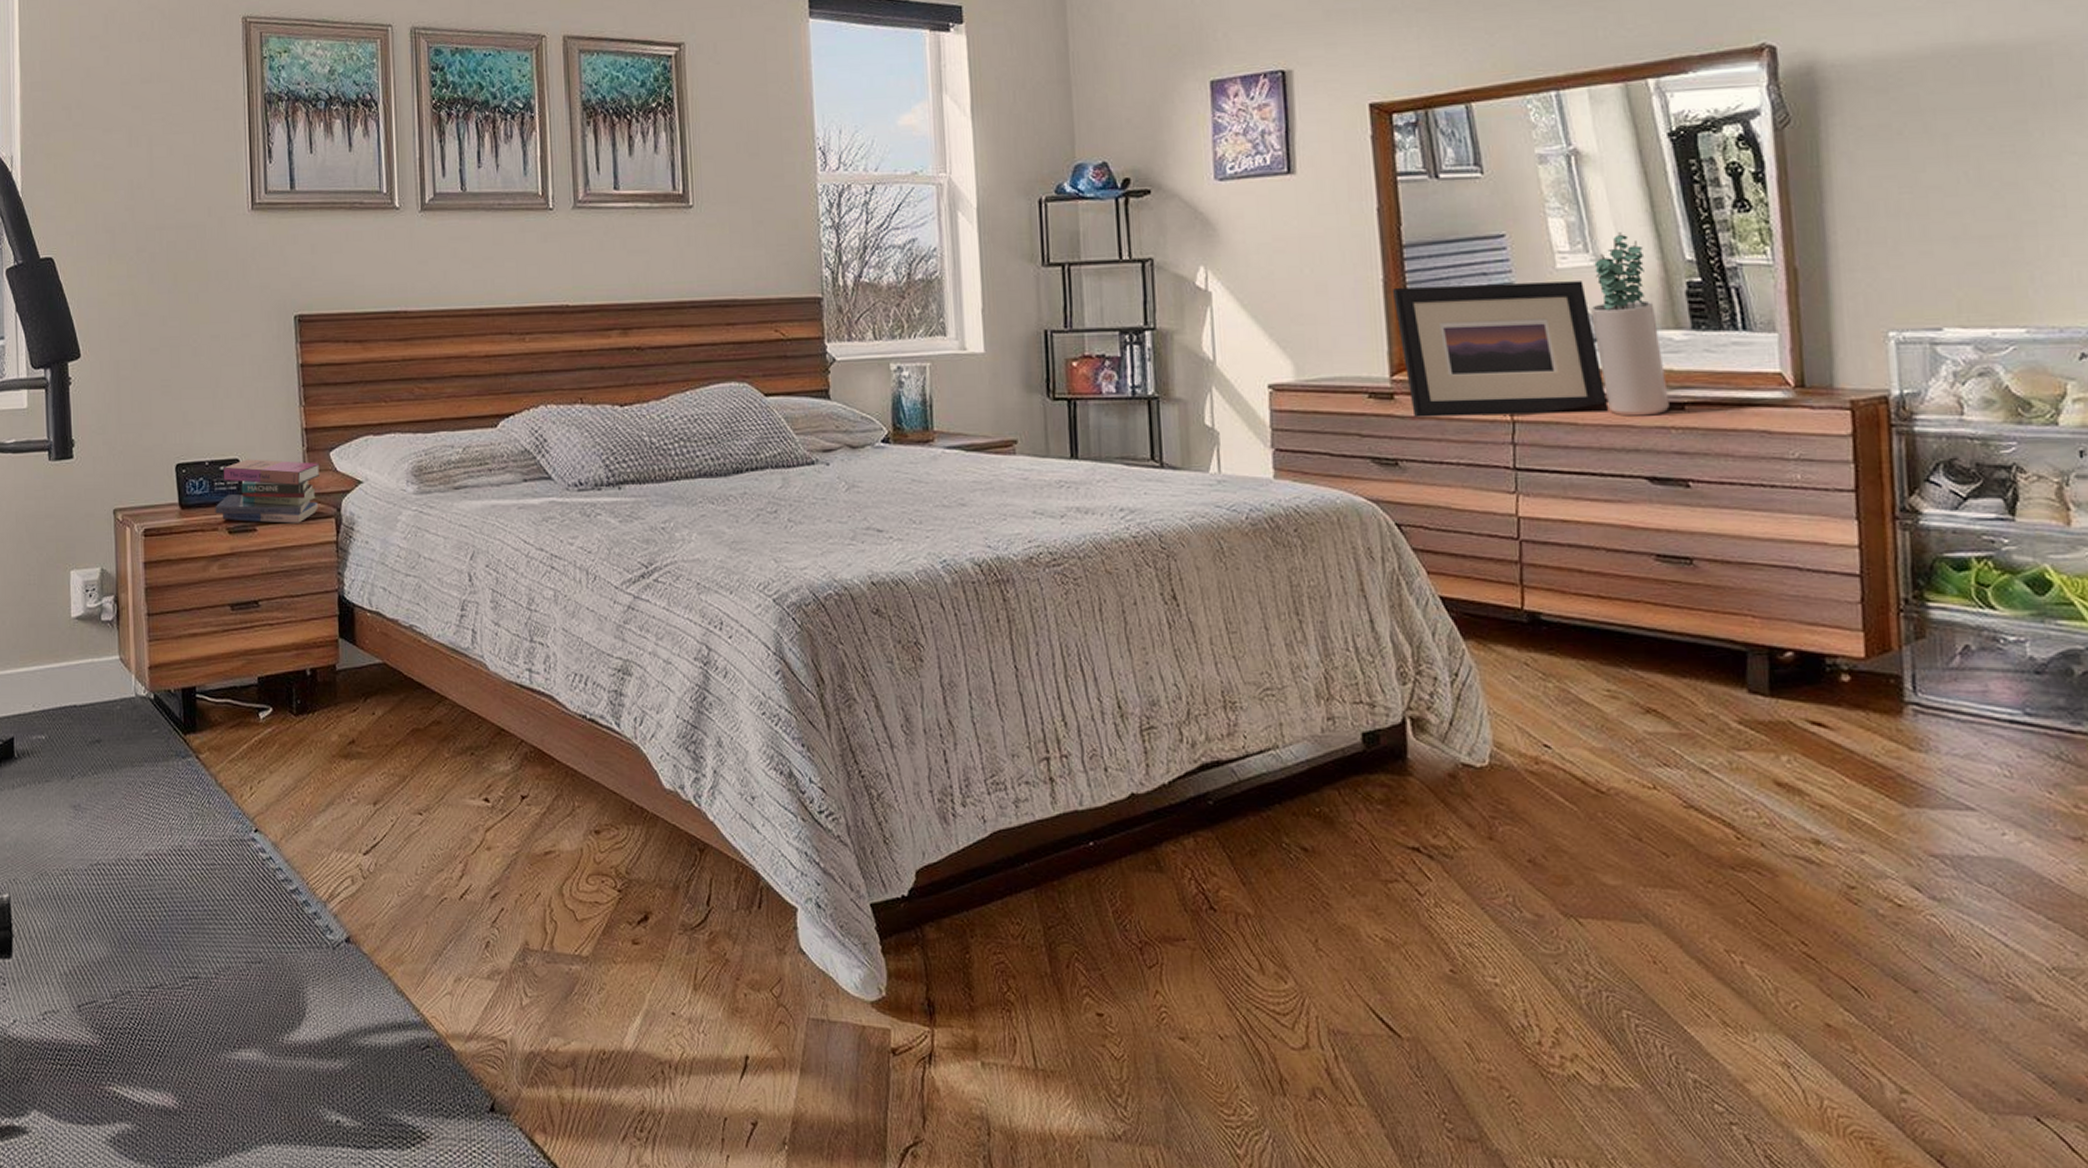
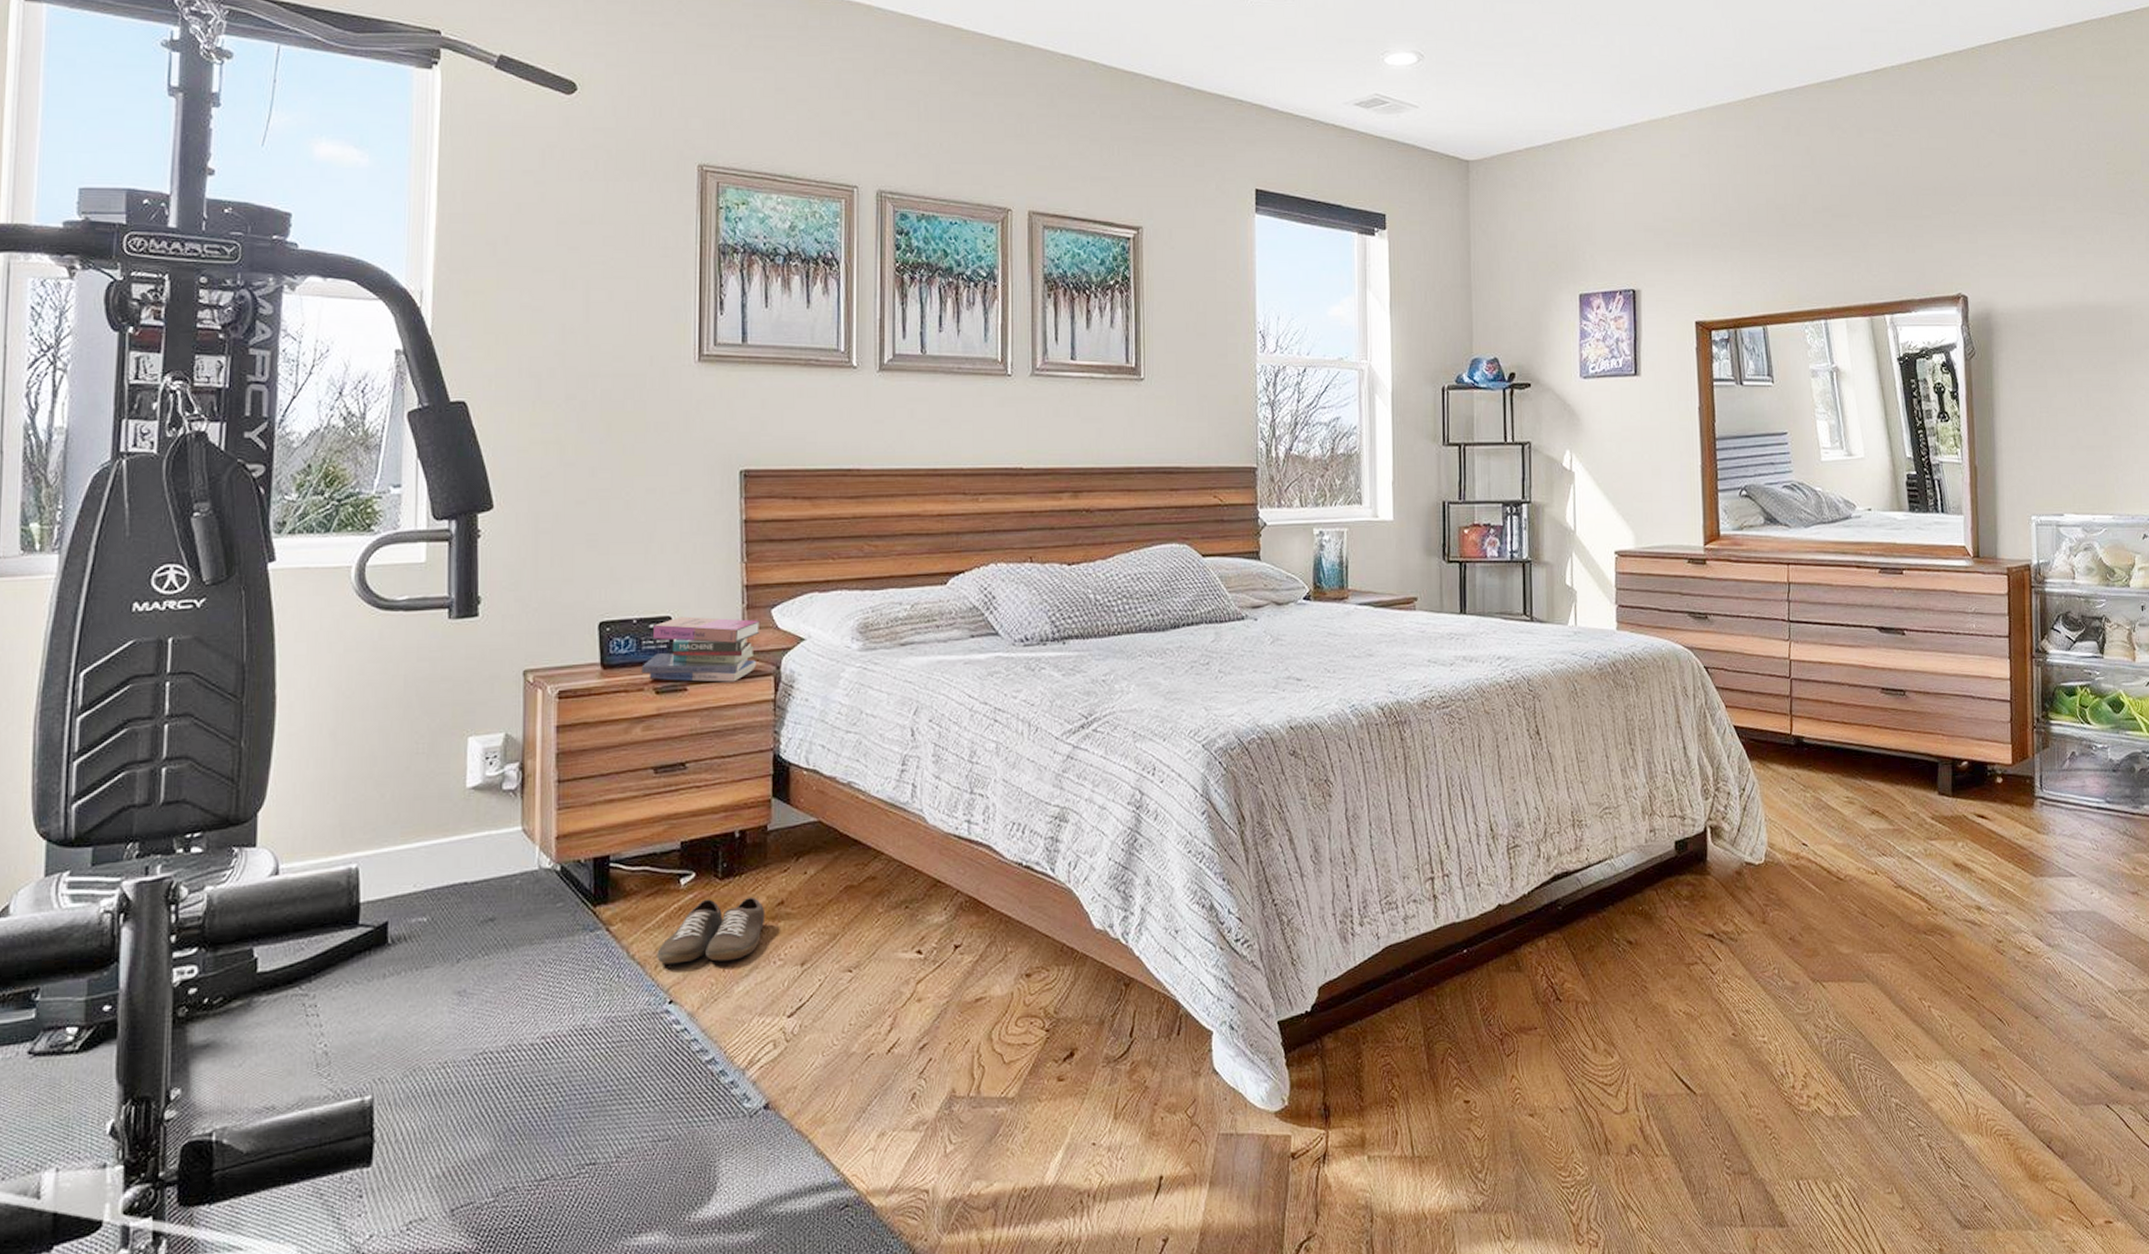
shoe: none [242,734,338,795] -> present [657,897,765,964]
picture frame: present [1392,281,1609,417] -> none [1707,471,1854,579]
vase: present [1591,232,1670,417] -> none [1843,434,1893,579]

